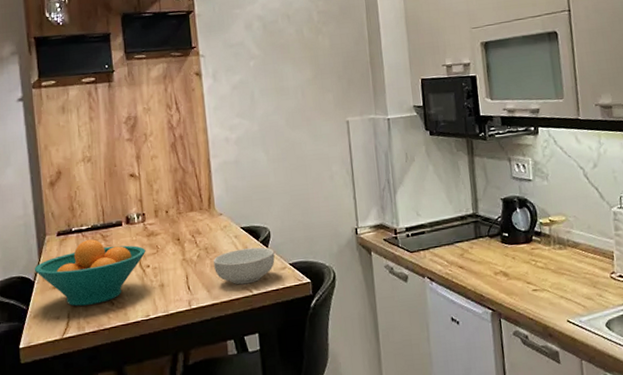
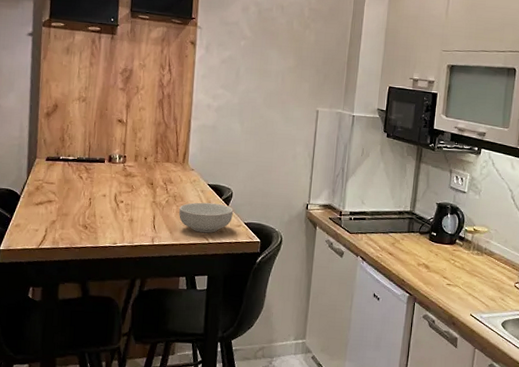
fruit bowl: present [34,239,146,306] -> none [21,169,122,225]

